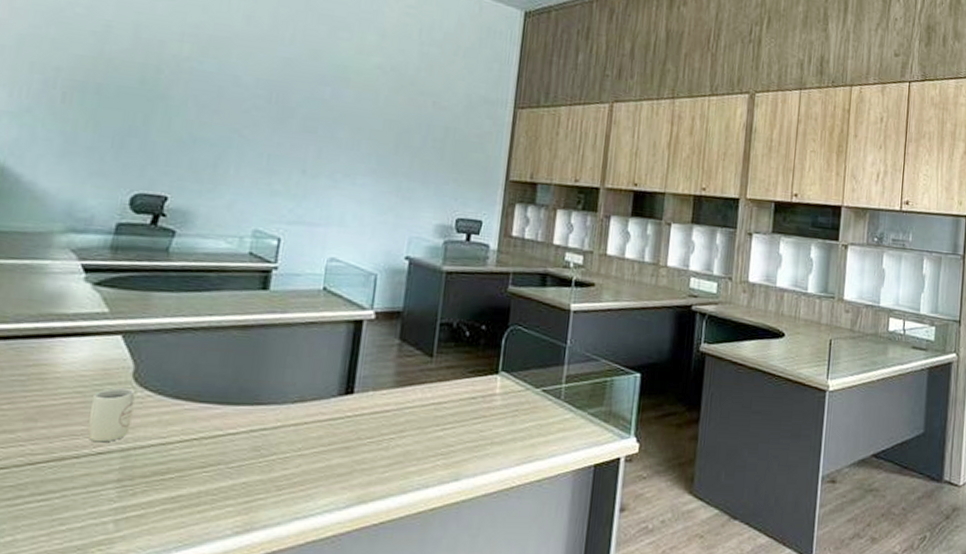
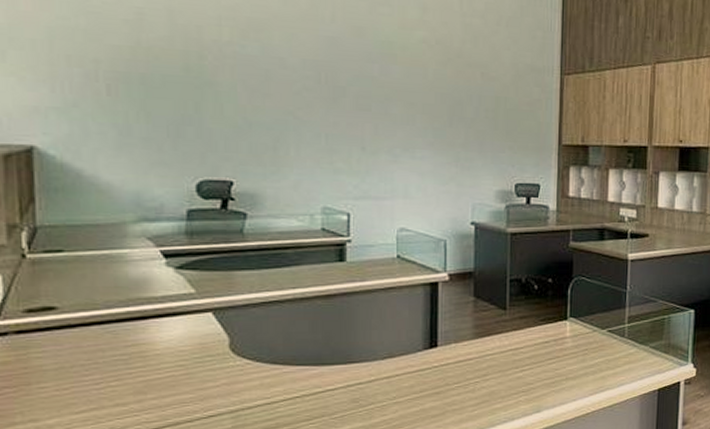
mug: present [87,387,136,443] -> none [194,358,235,407]

